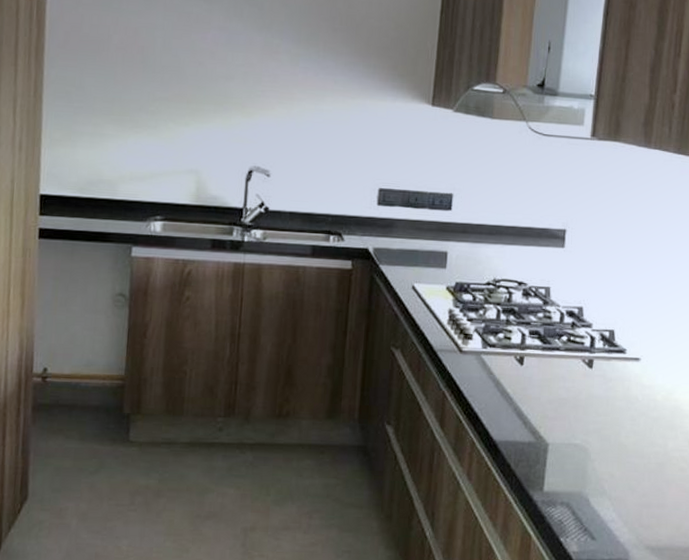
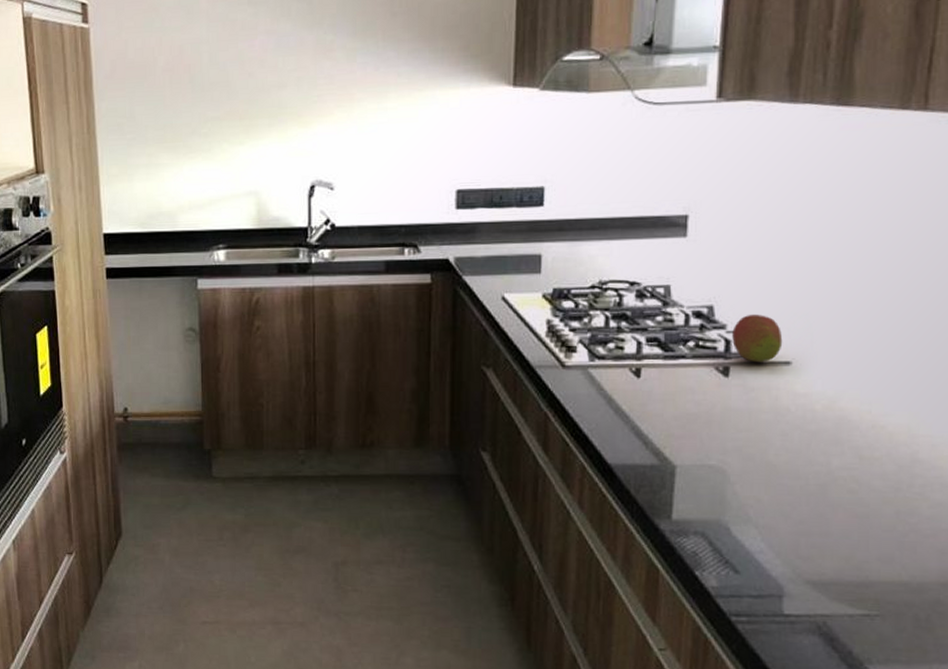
fruit: none [596,317,634,358] -> present [732,315,783,363]

